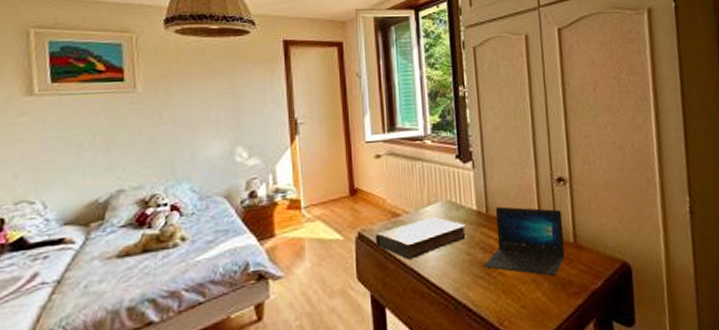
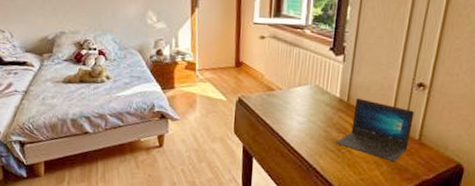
book: present [374,216,468,260] -> none [251,96,329,126]

